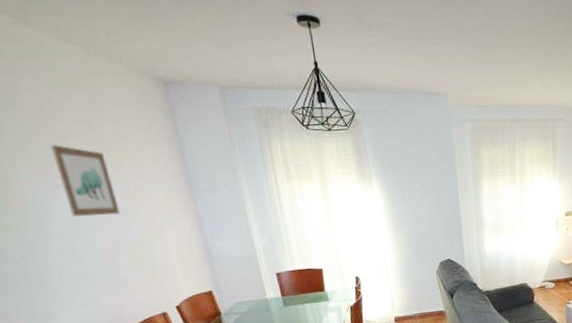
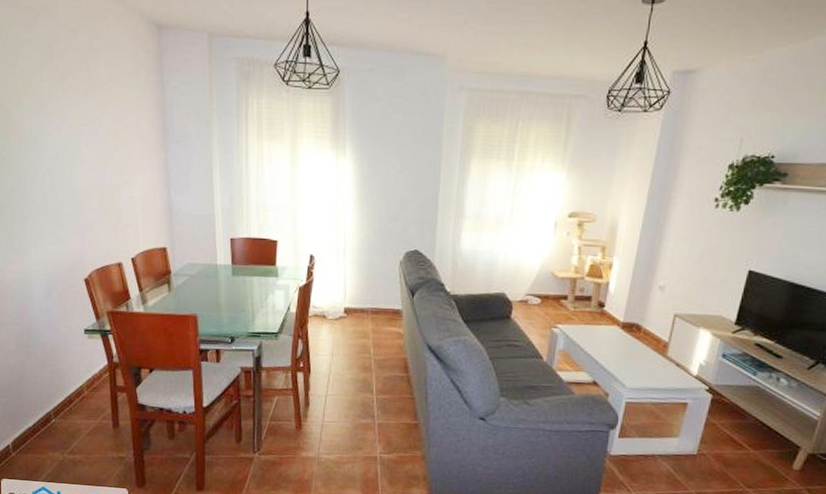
wall art: present [50,145,120,218] -> none [51,82,98,157]

